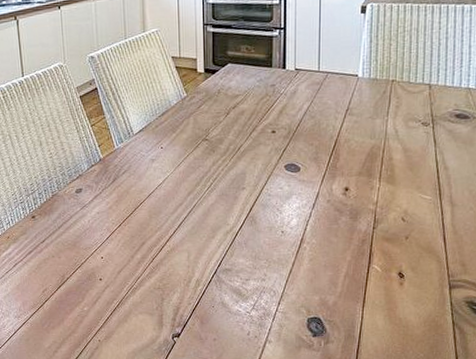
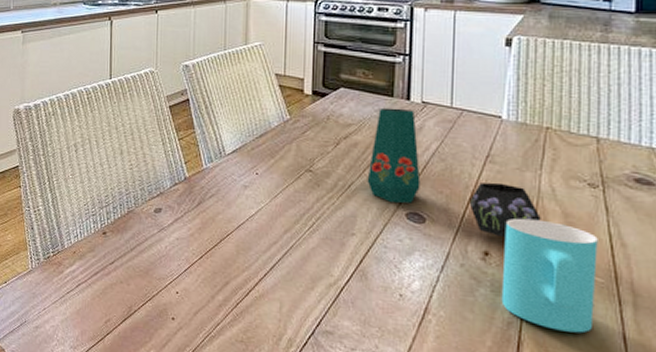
vase: none [253,76,387,175] -> present [367,107,541,238]
cup: none [357,156,428,241] -> present [501,218,598,333]

